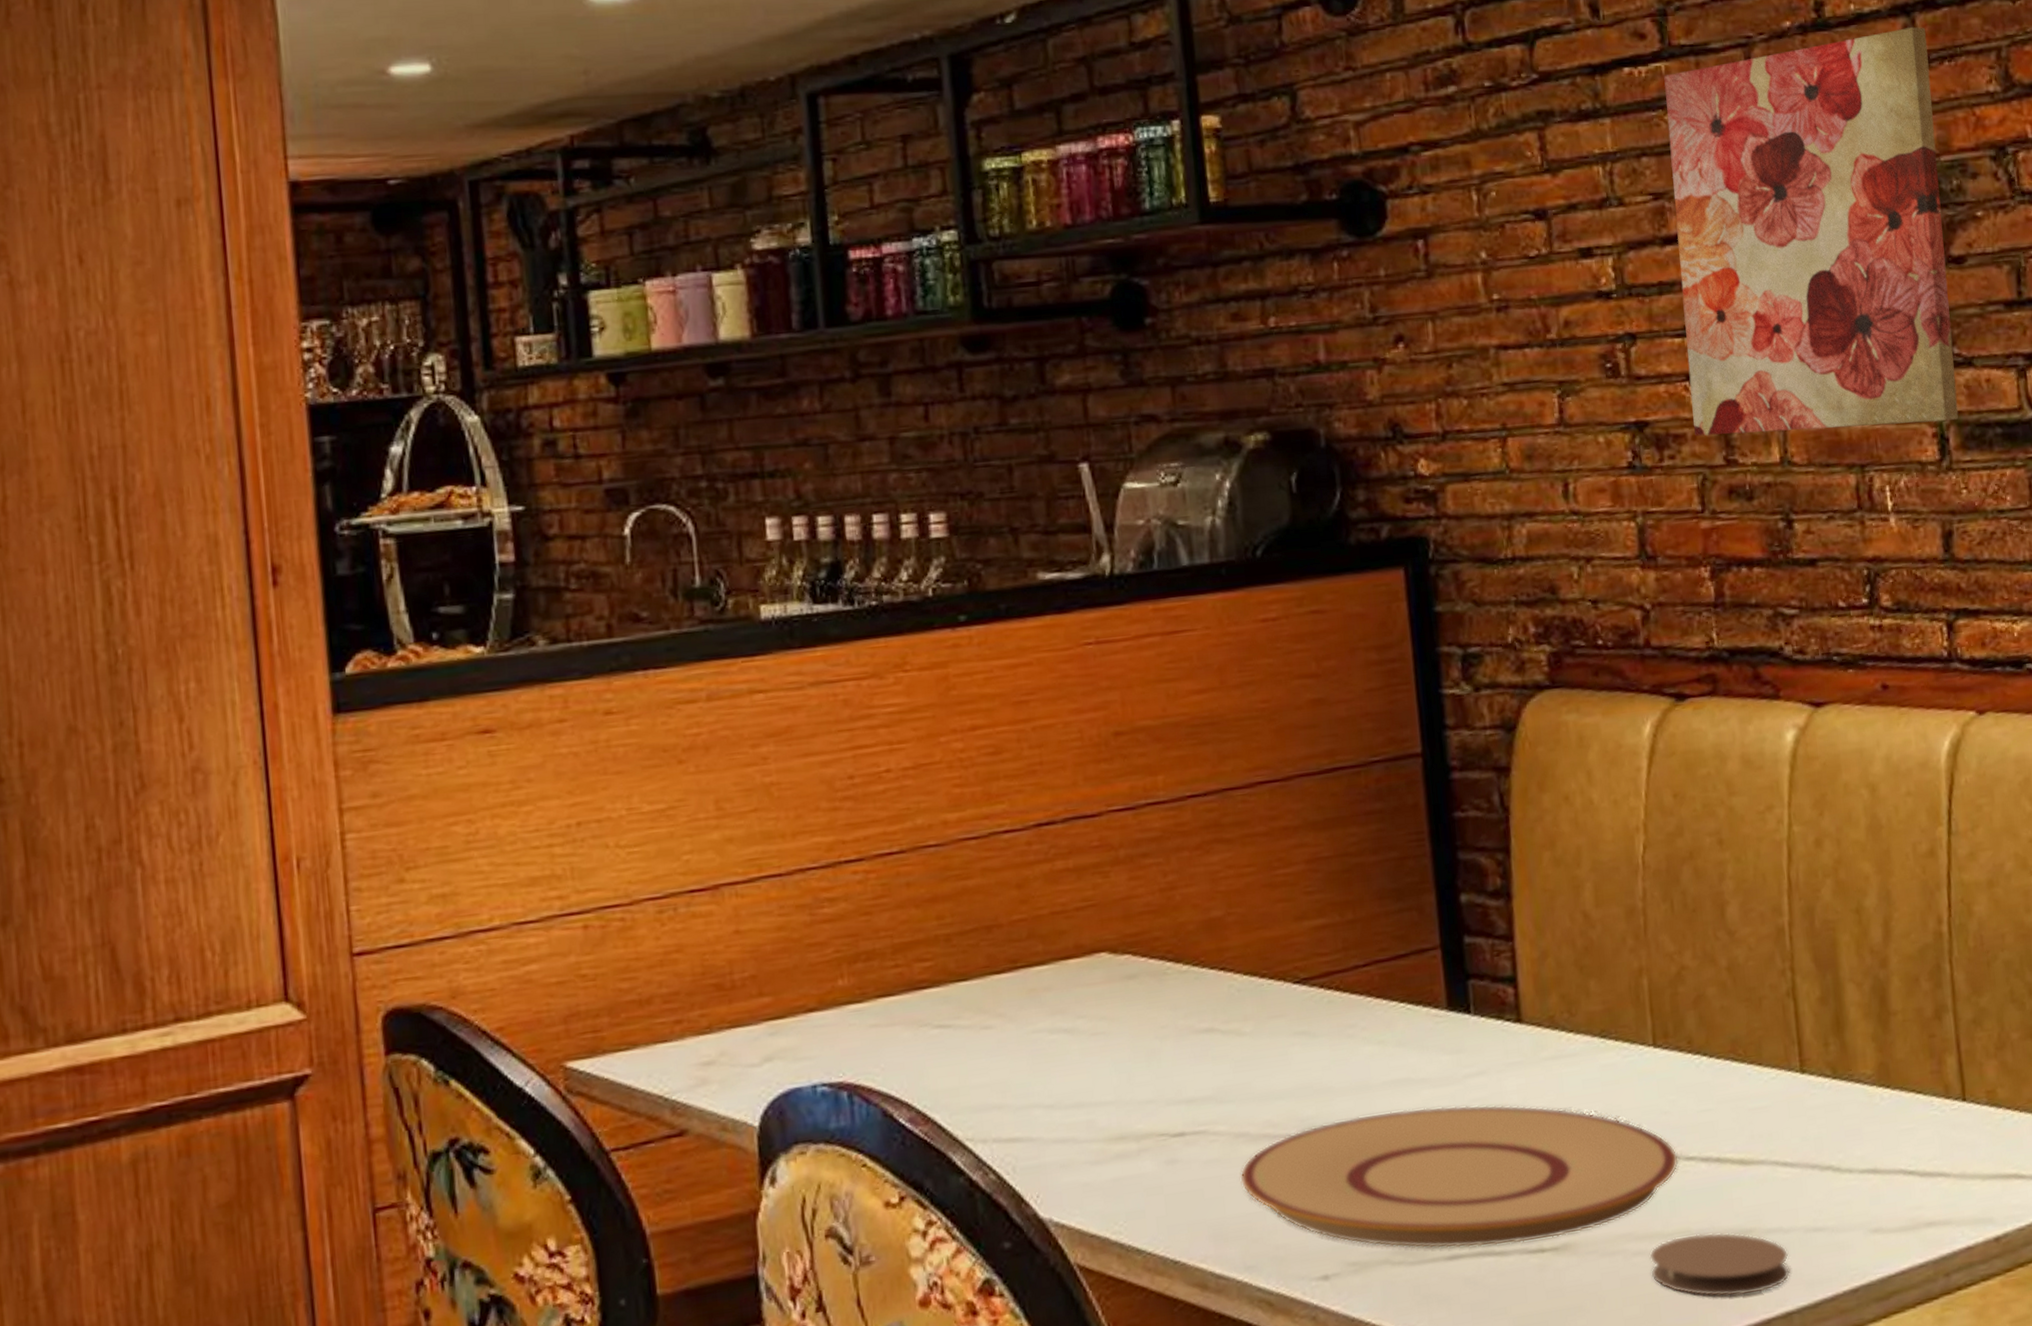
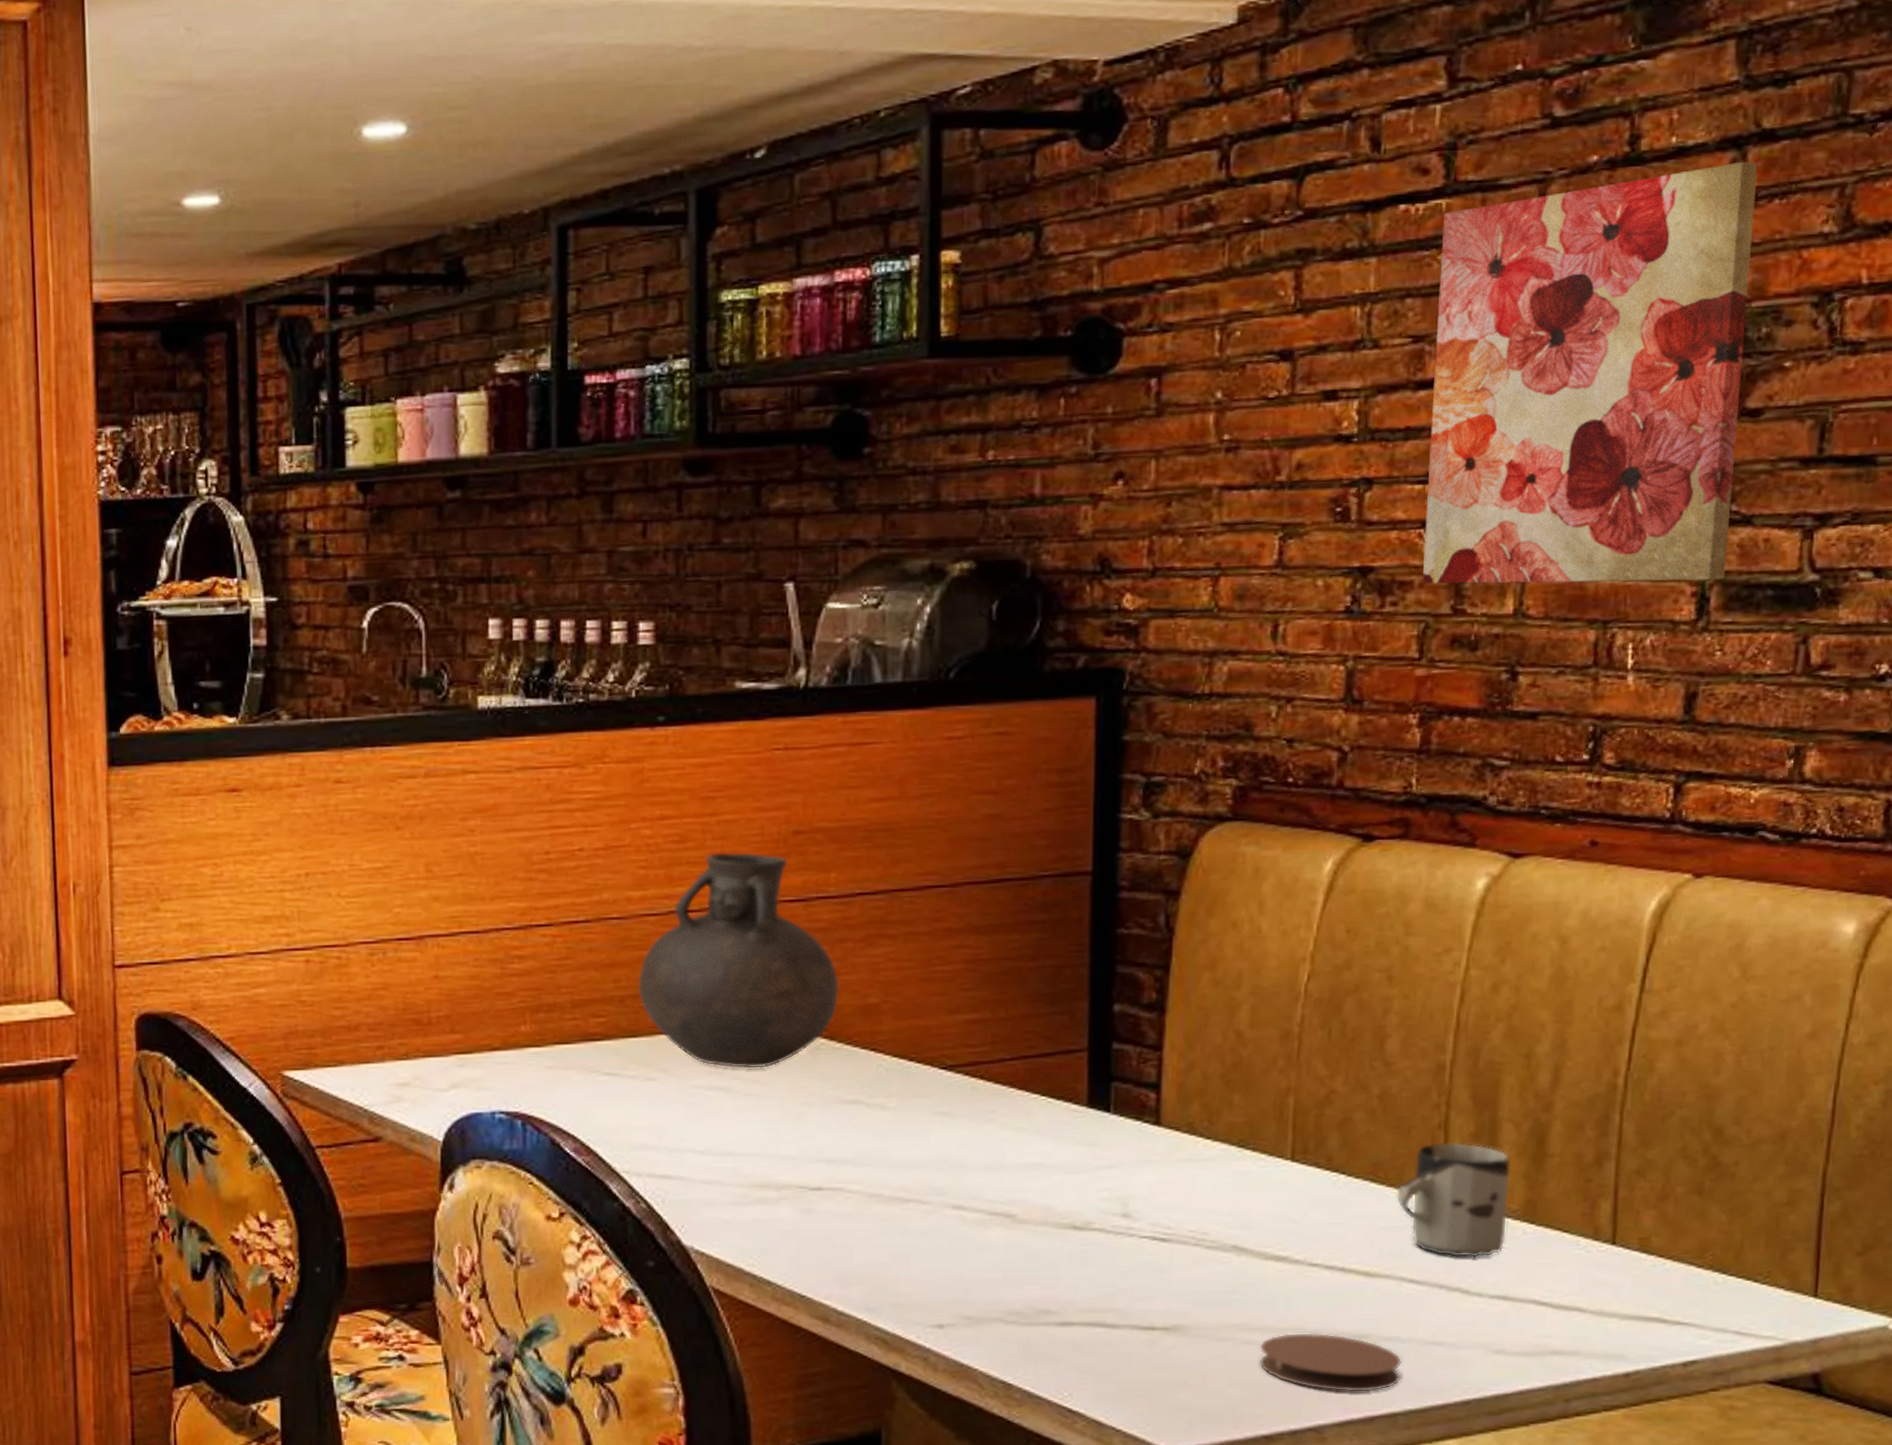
vase: none [962,759,1181,1006] -> present [637,851,840,1069]
plate: present [1240,1105,1679,1249] -> none [870,1190,1302,1319]
cup: none [1756,1008,1866,1134] -> present [1395,1142,1511,1258]

